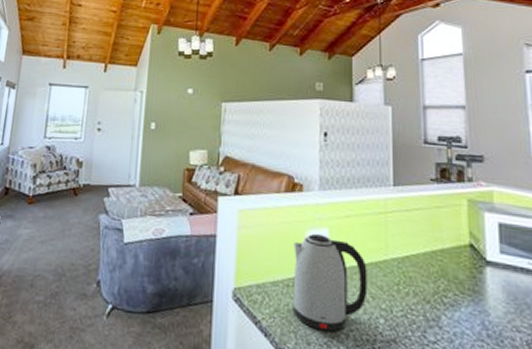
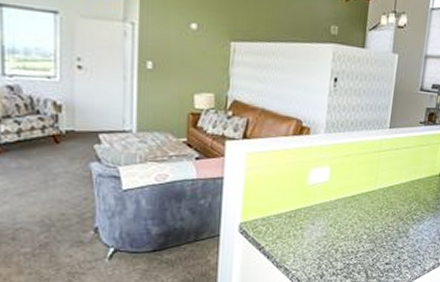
kettle: present [293,234,368,332] -> none [293,172,359,249]

